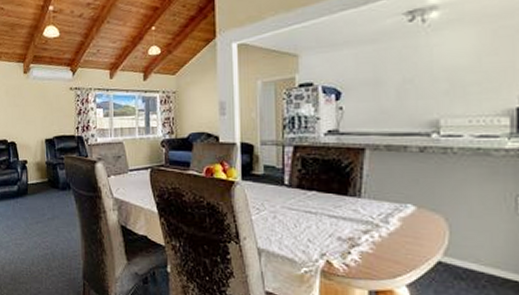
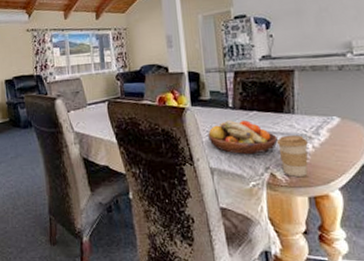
fruit bowl: none [258,199,338,238] -> present [208,120,278,155]
coffee cup: none [336,220,374,267] -> present [276,134,308,177]

